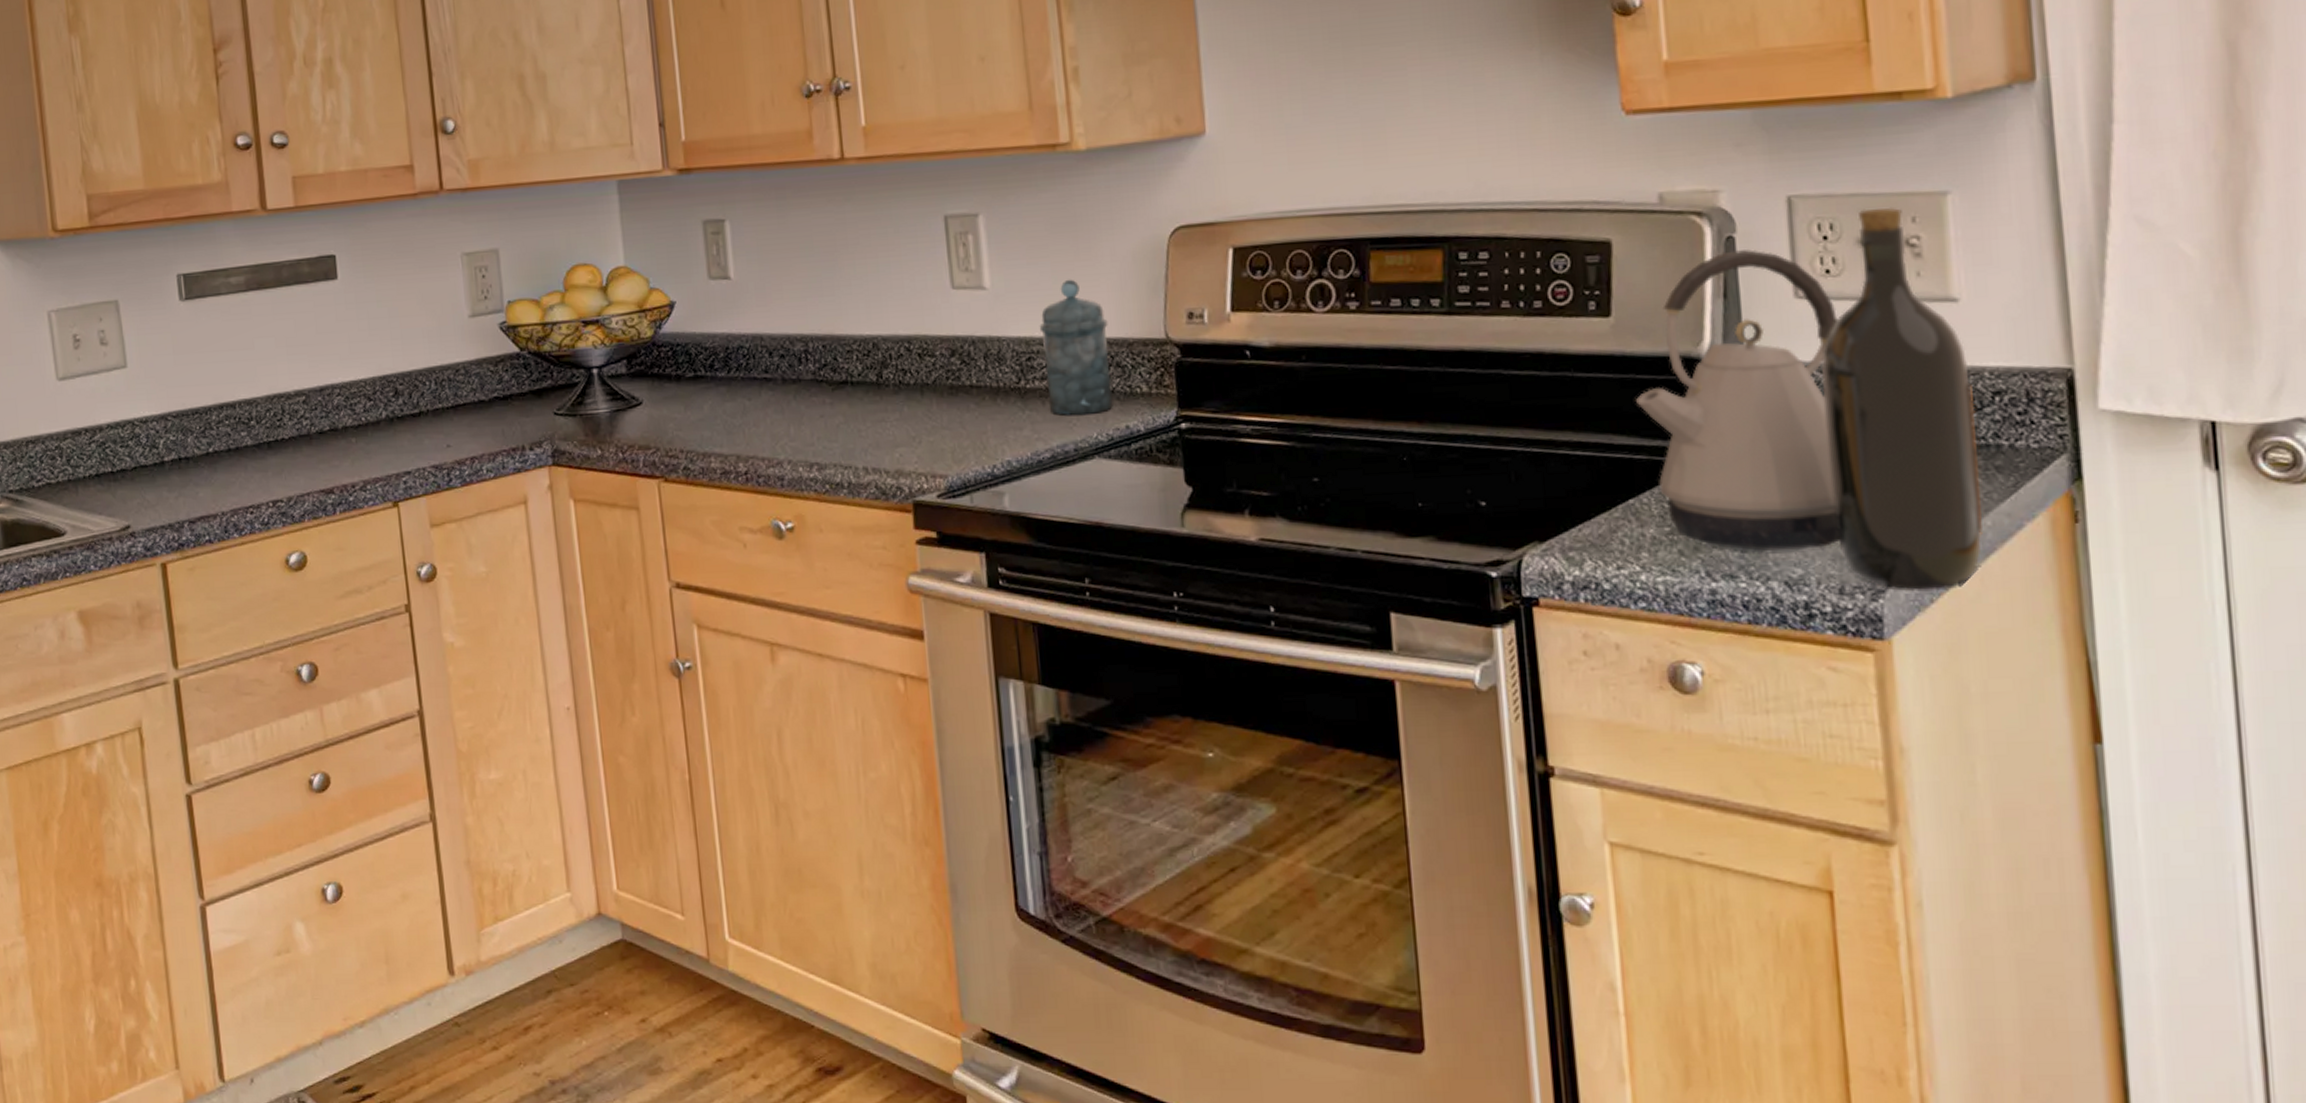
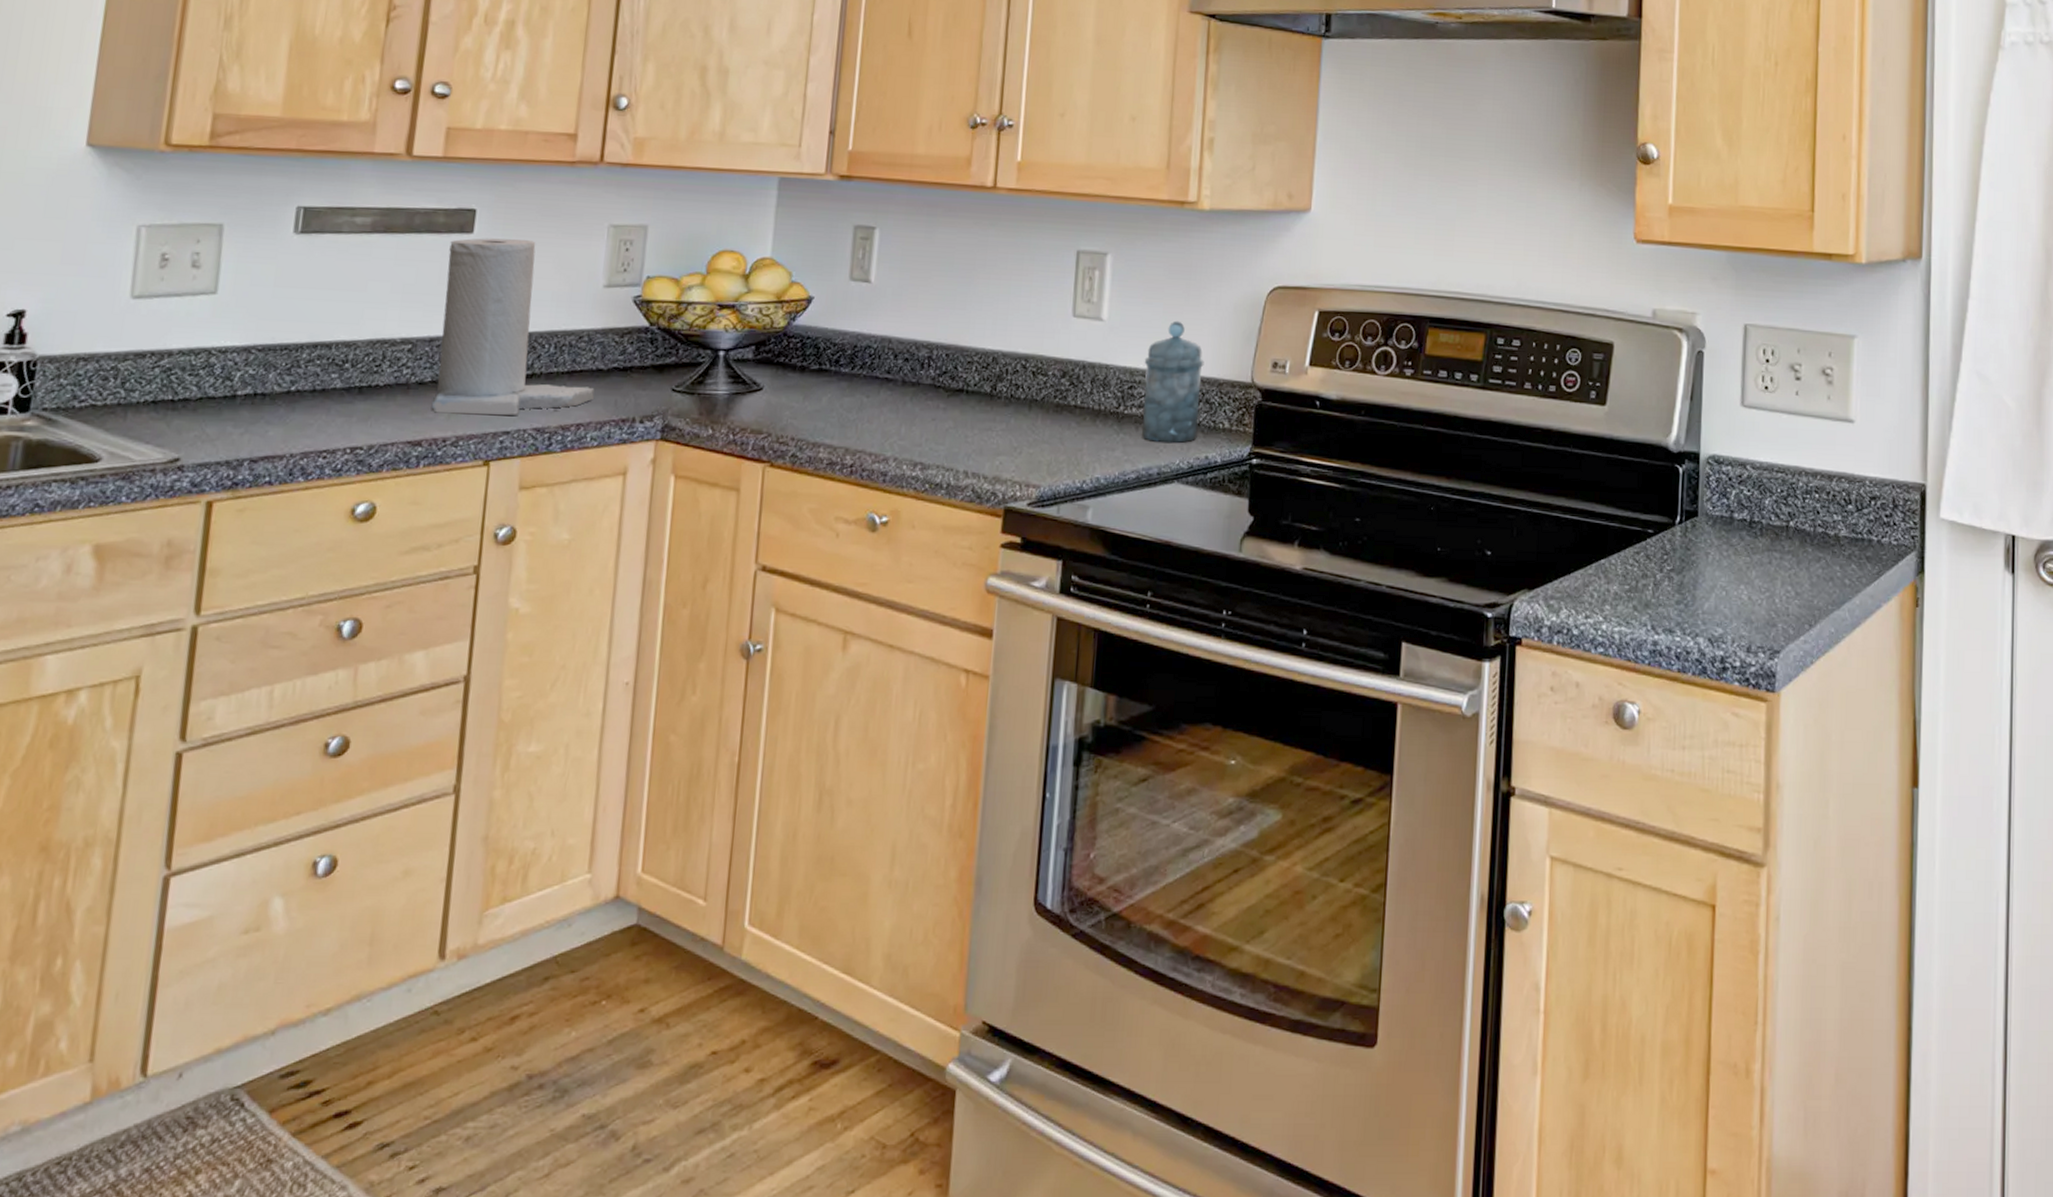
paper towel: none [319,279,481,460] -> present [431,238,595,415]
kettle: present [1636,249,1840,552] -> none [1616,362,1769,614]
wine bottle: present [1821,207,1983,589] -> none [1750,341,1857,652]

